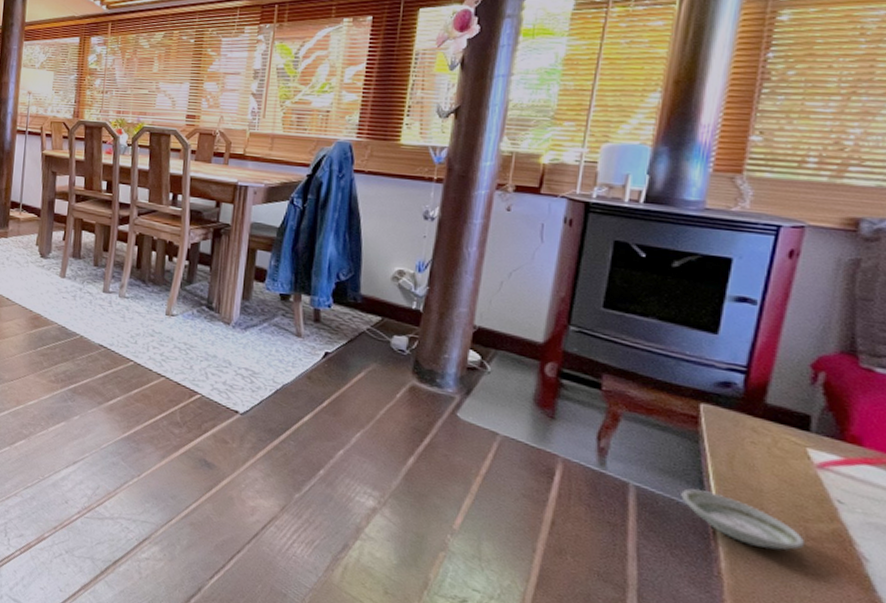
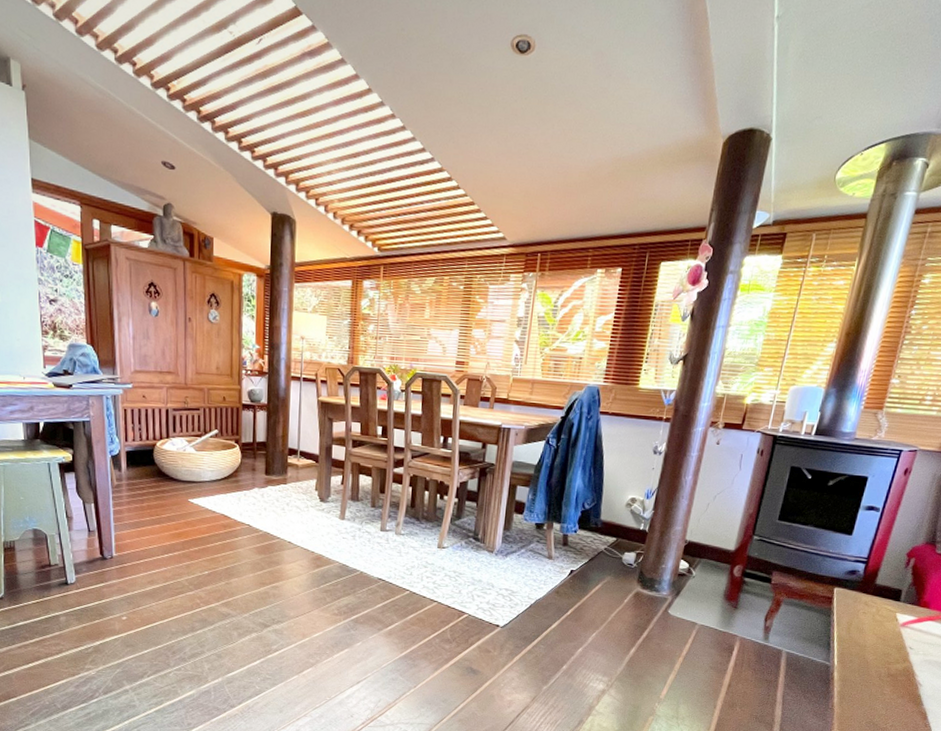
saucer: present [681,488,806,550] -> none [814,649,887,685]

